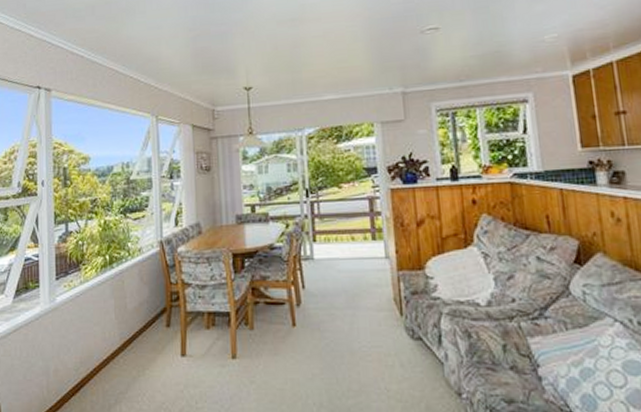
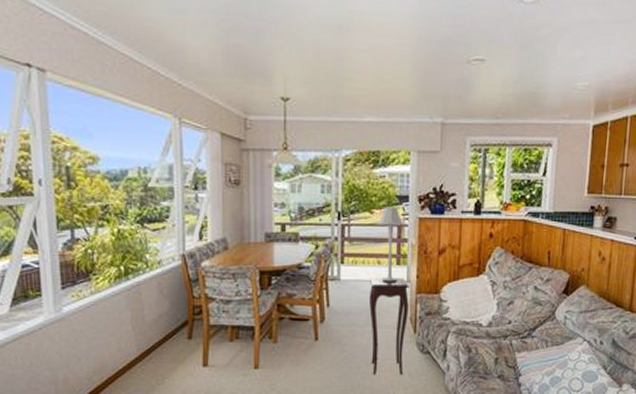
side table: none [345,254,394,365] -> present [369,278,409,374]
table lamp: none [347,179,376,259] -> present [377,207,404,282]

